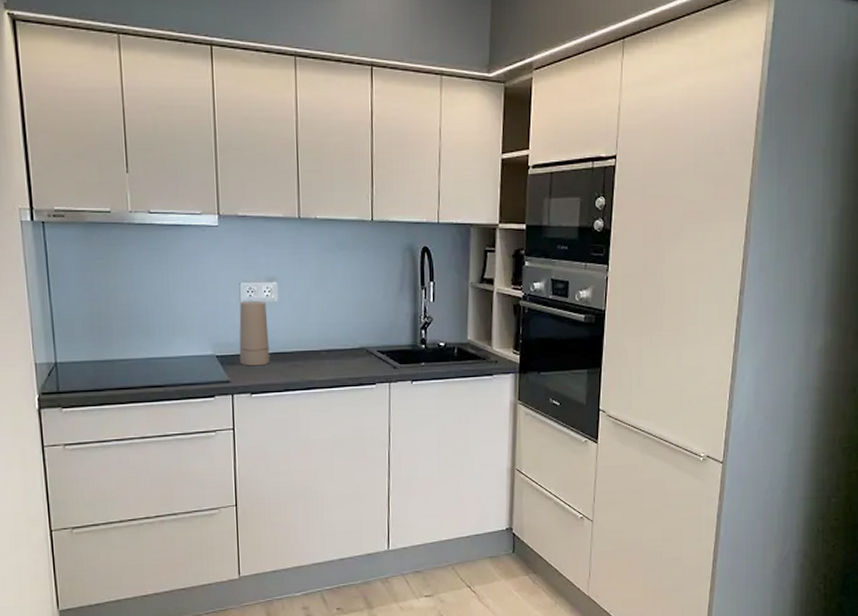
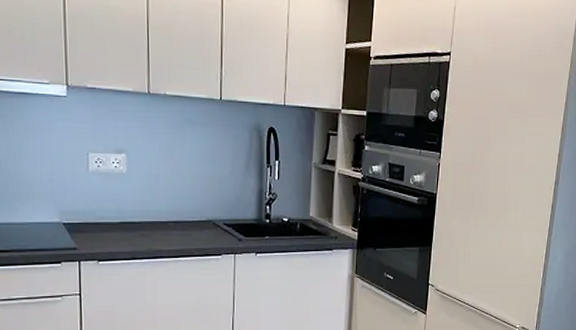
canister: present [239,300,270,366] -> none [86,171,117,235]

